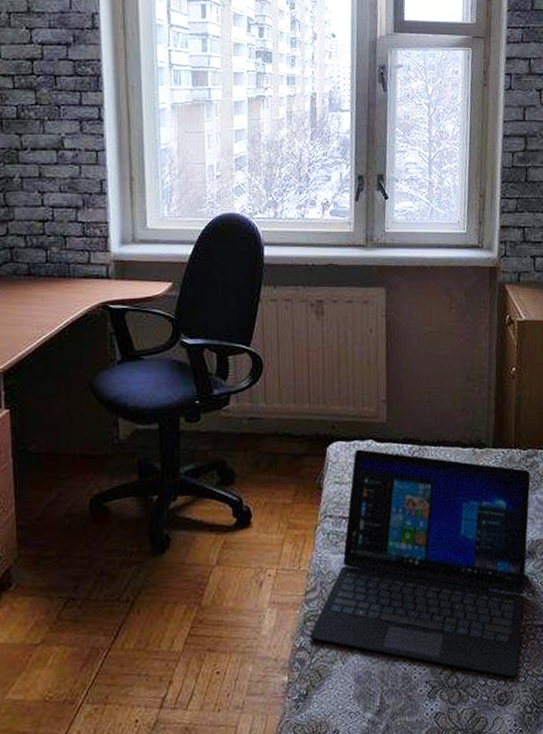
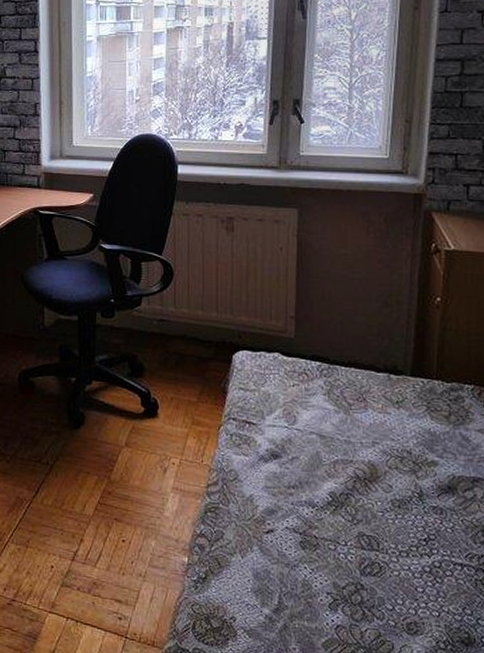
laptop: present [310,449,531,678] -> none [210,360,454,610]

